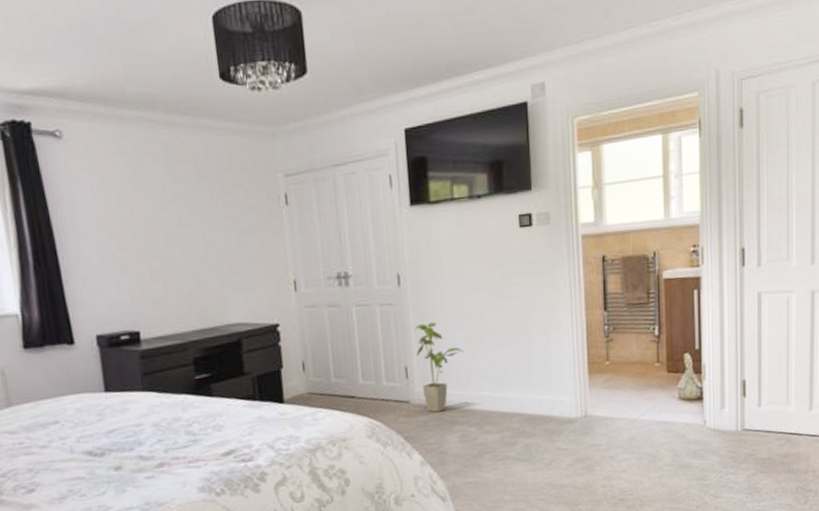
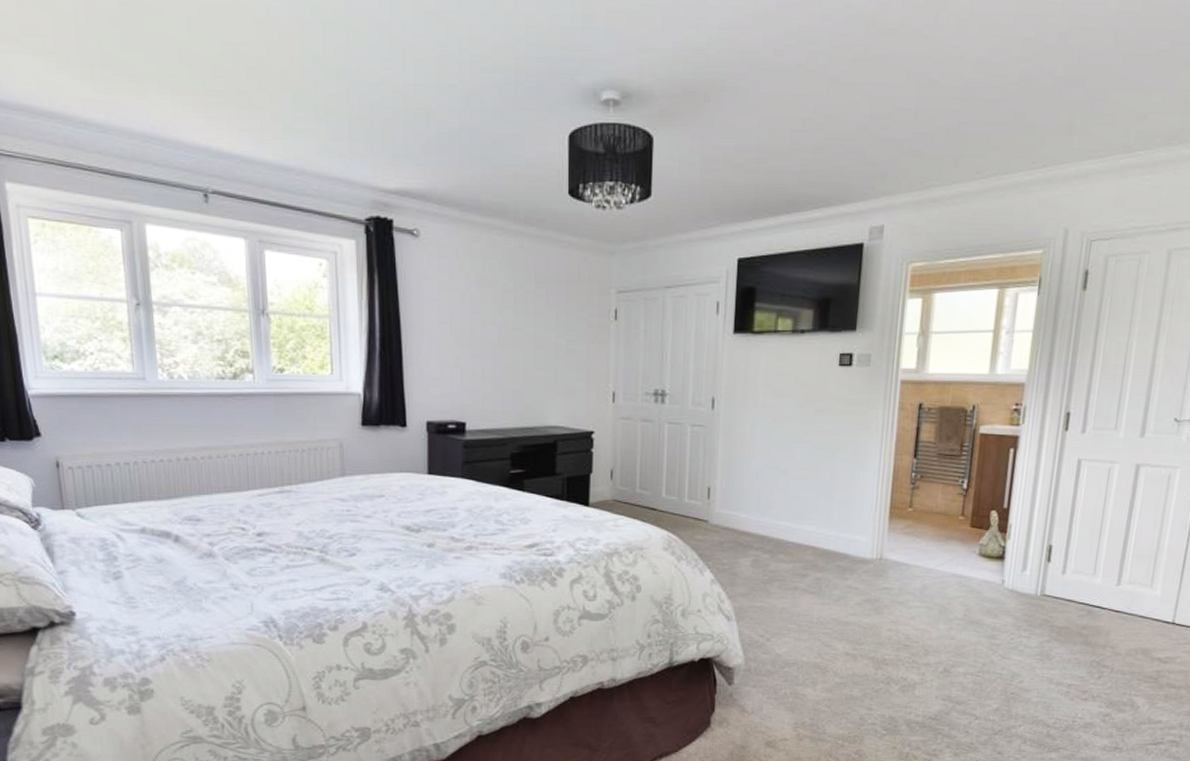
house plant: present [415,322,465,413] -> none [721,448,768,535]

